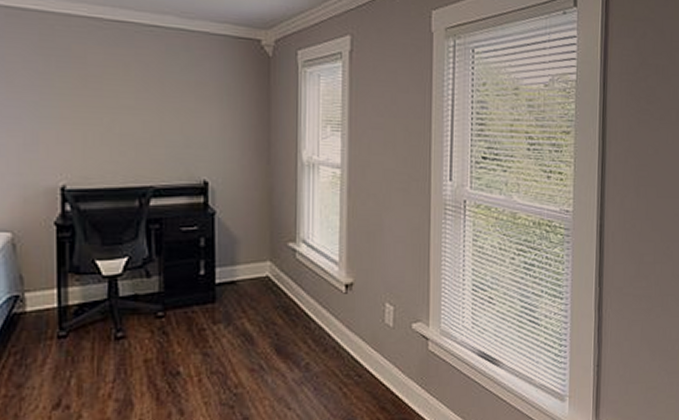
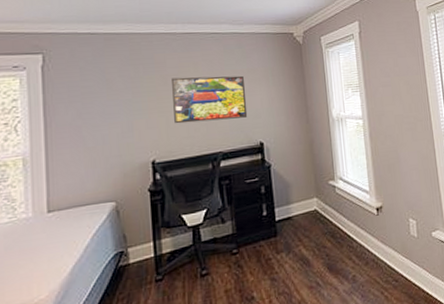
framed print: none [93,80,191,146] -> present [172,75,248,124]

